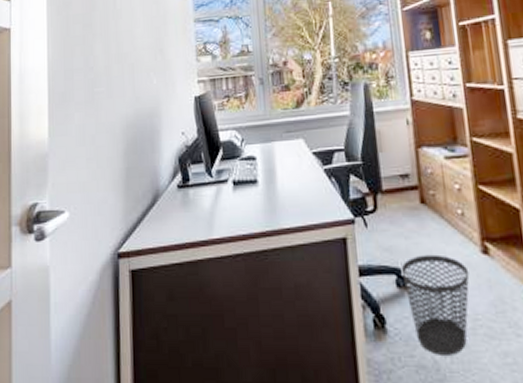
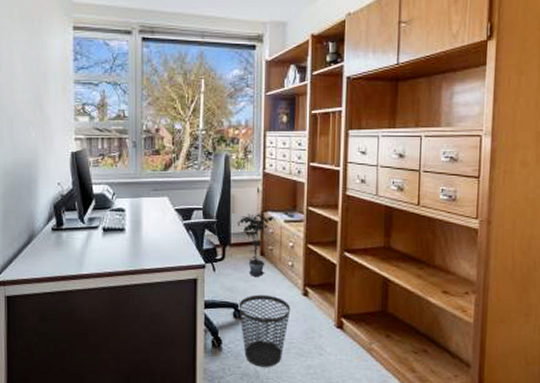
potted plant: none [387,146,434,231] -> present [237,210,275,276]

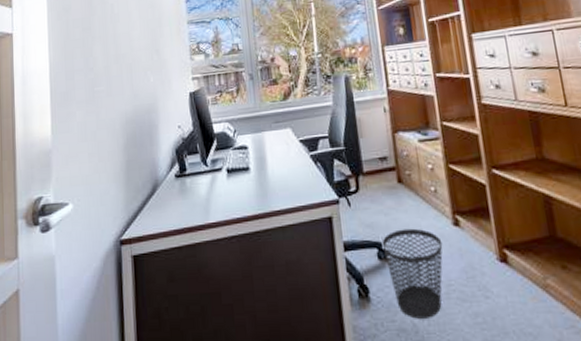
potted plant: present [237,210,275,276] -> none [367,131,409,208]

